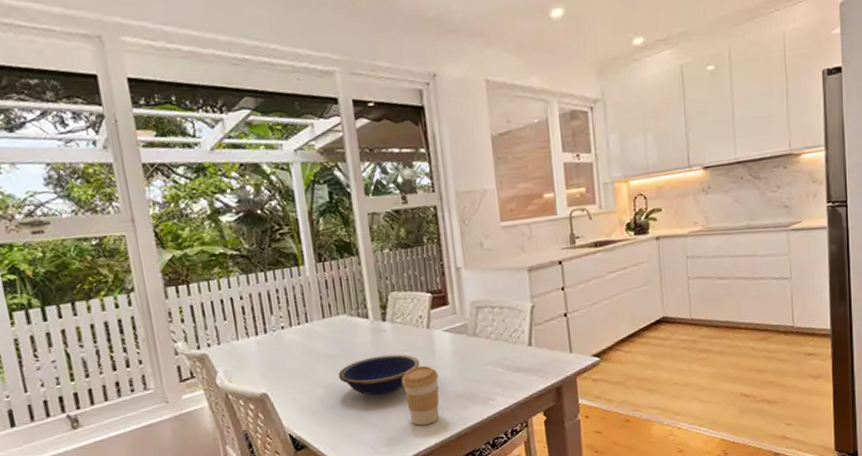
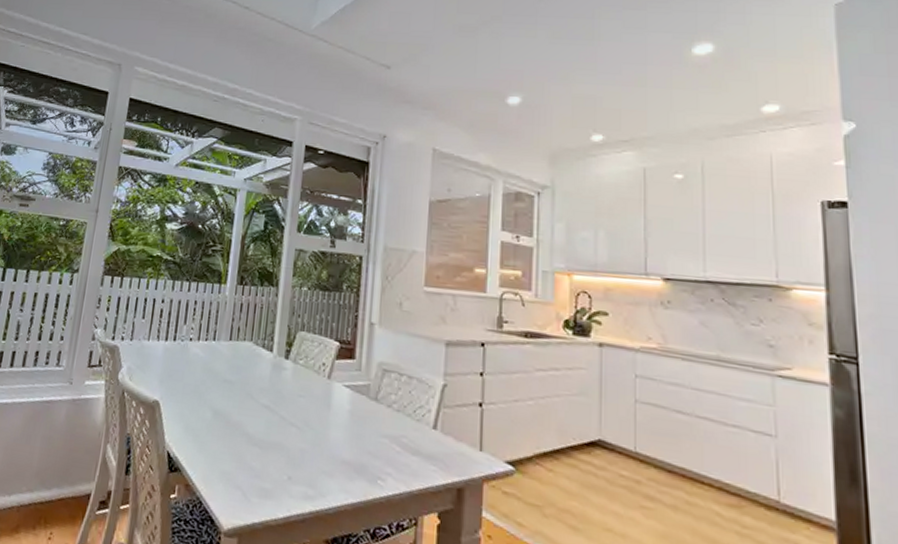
bowl: present [338,354,421,396] -> none [229,392,314,438]
coffee cup: present [401,365,440,426] -> none [289,416,329,487]

